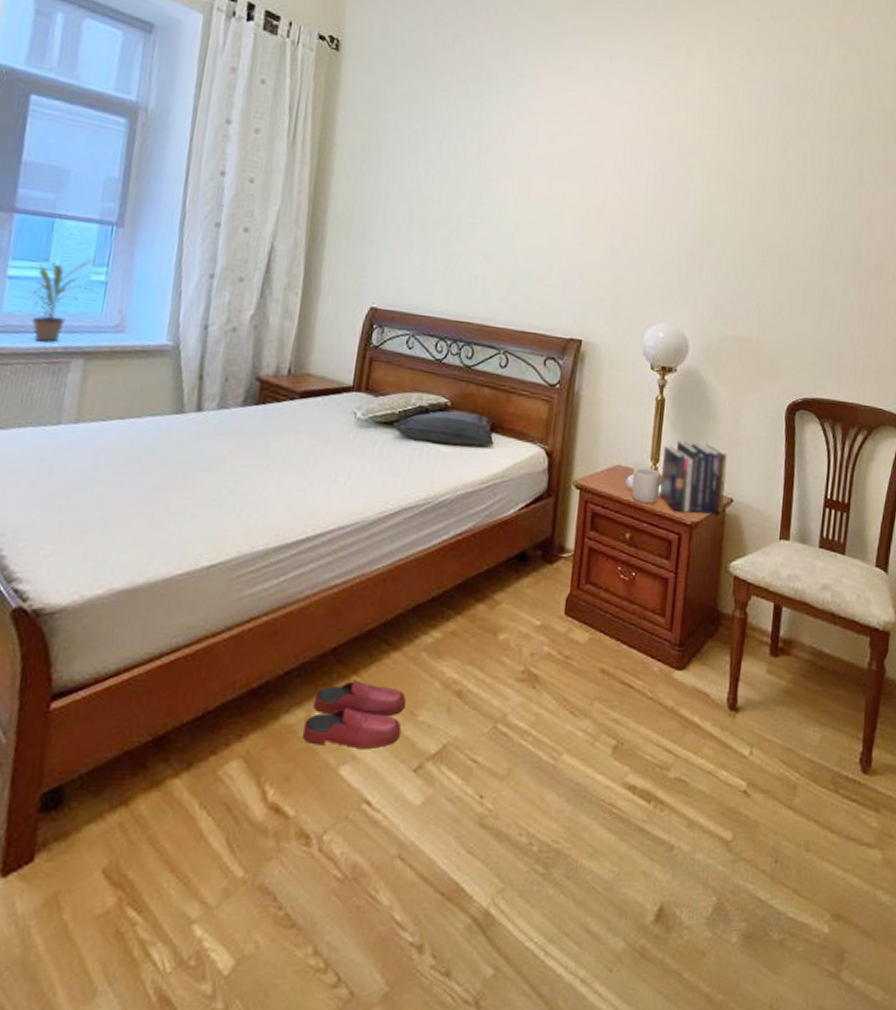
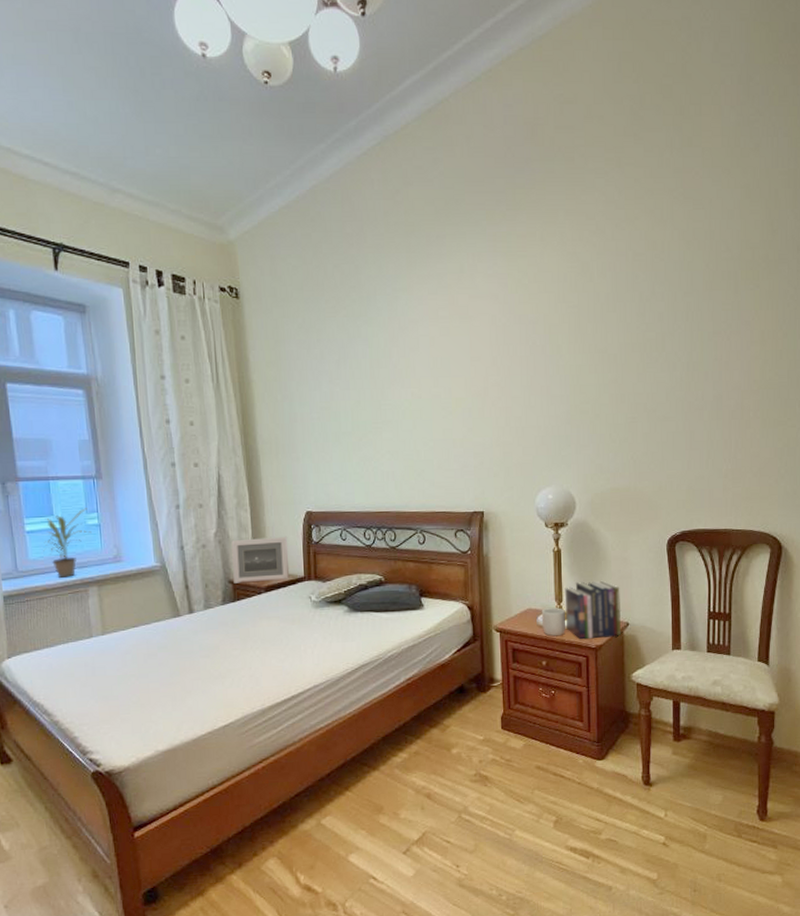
picture frame: none [262,328,342,387] -> present [231,537,290,583]
slippers: present [303,679,406,748] -> none [317,794,390,843]

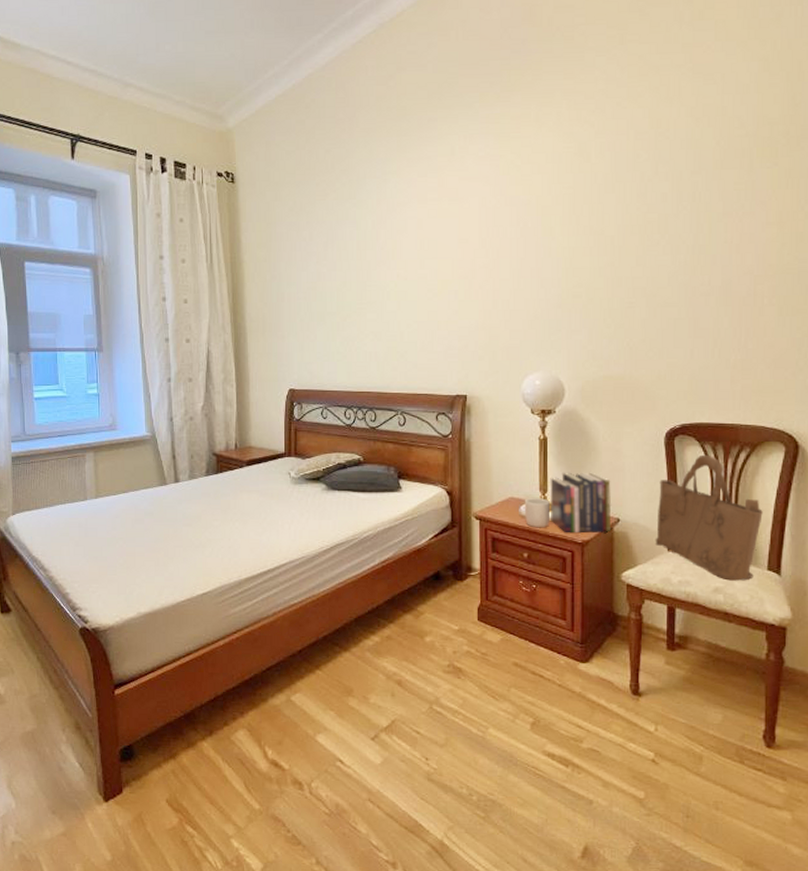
potted plant: present [43,508,92,578] -> none [48,378,91,442]
picture frame: present [231,537,290,583] -> none [217,413,271,456]
handbag: none [660,558,753,674] -> present [655,454,763,581]

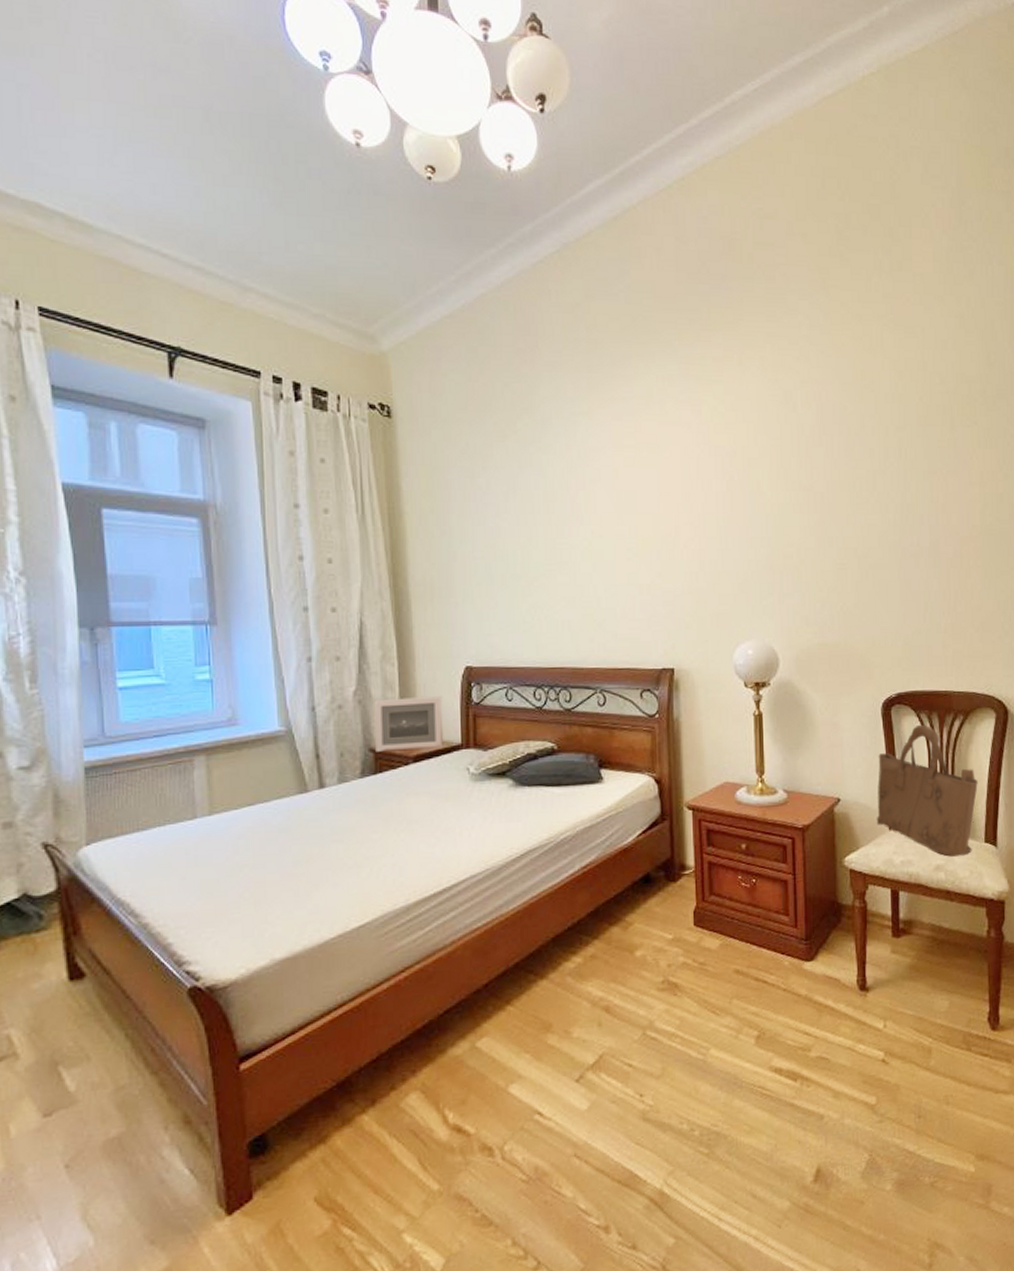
picture frame: none [217,413,271,456] -> present [374,696,444,752]
mug: present [524,498,550,528] -> none [740,781,768,815]
books: present [550,472,612,534] -> none [767,749,832,818]

